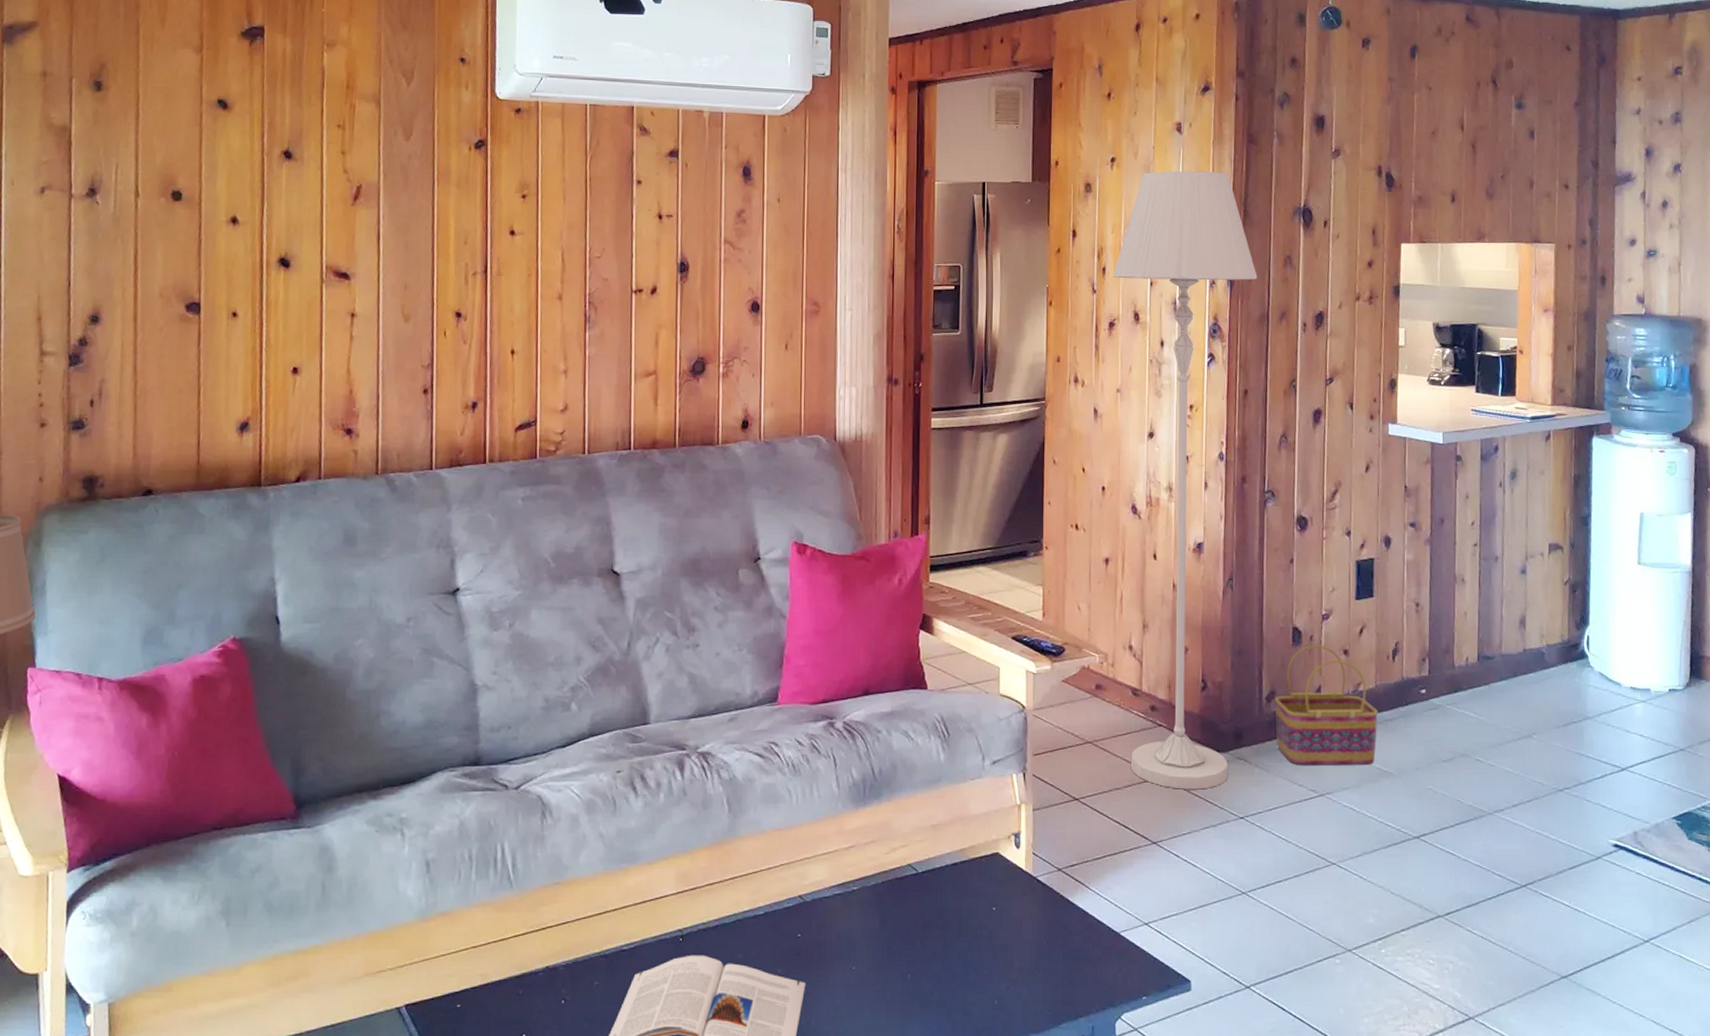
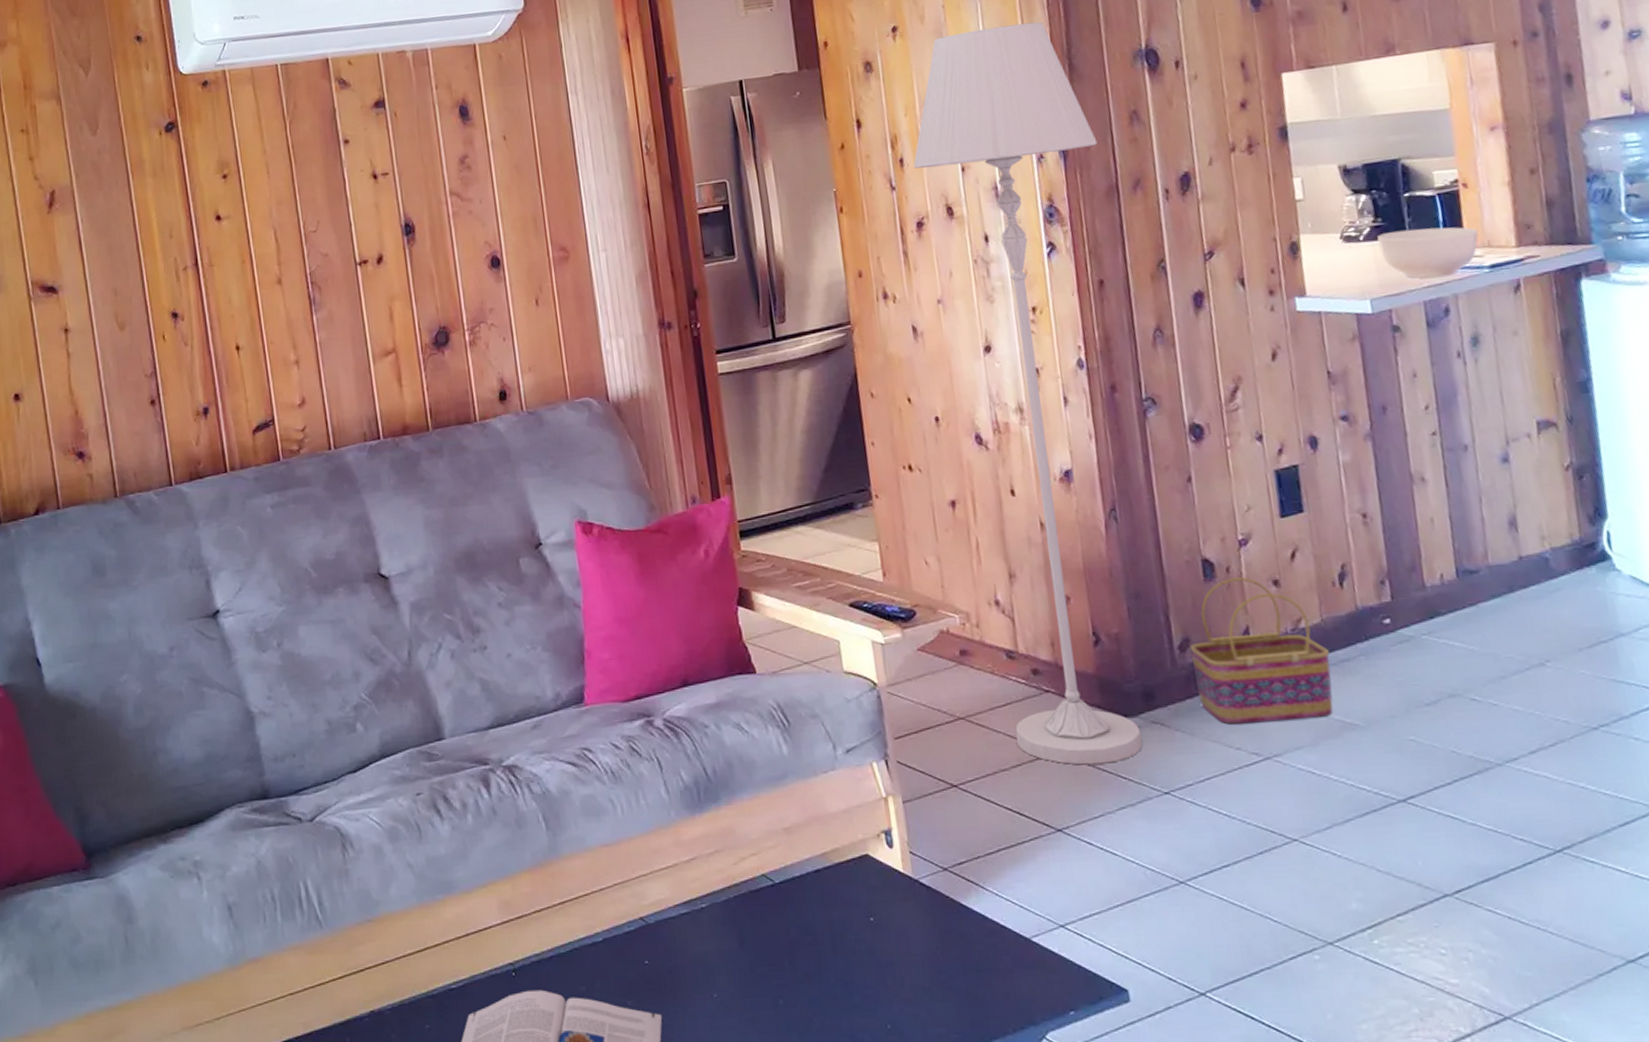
bowl: none [1454,380,1527,422] -> present [1377,227,1479,279]

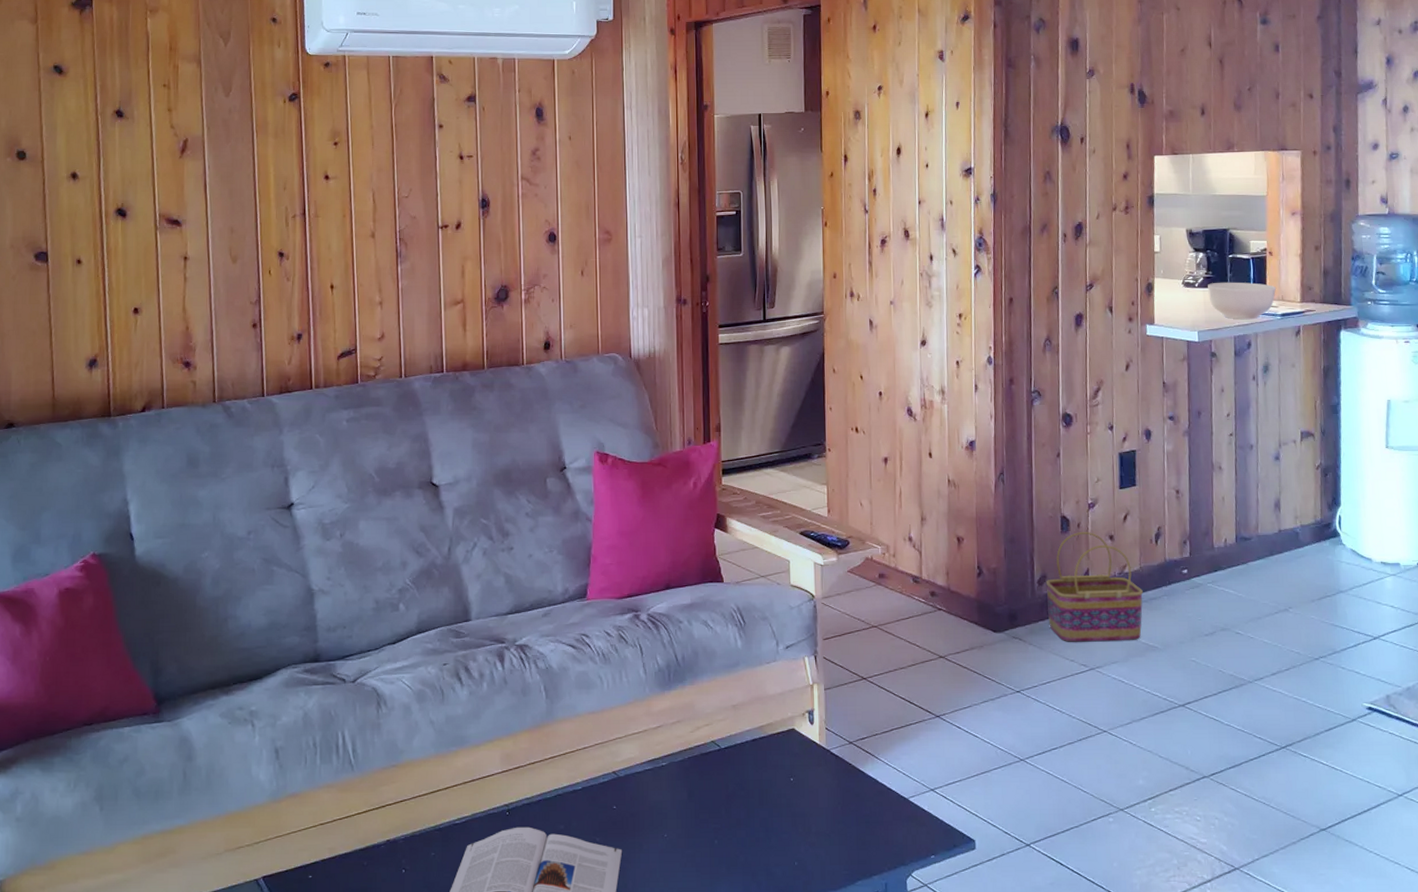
floor lamp: present [913,21,1143,765] -> none [883,95,1019,667]

